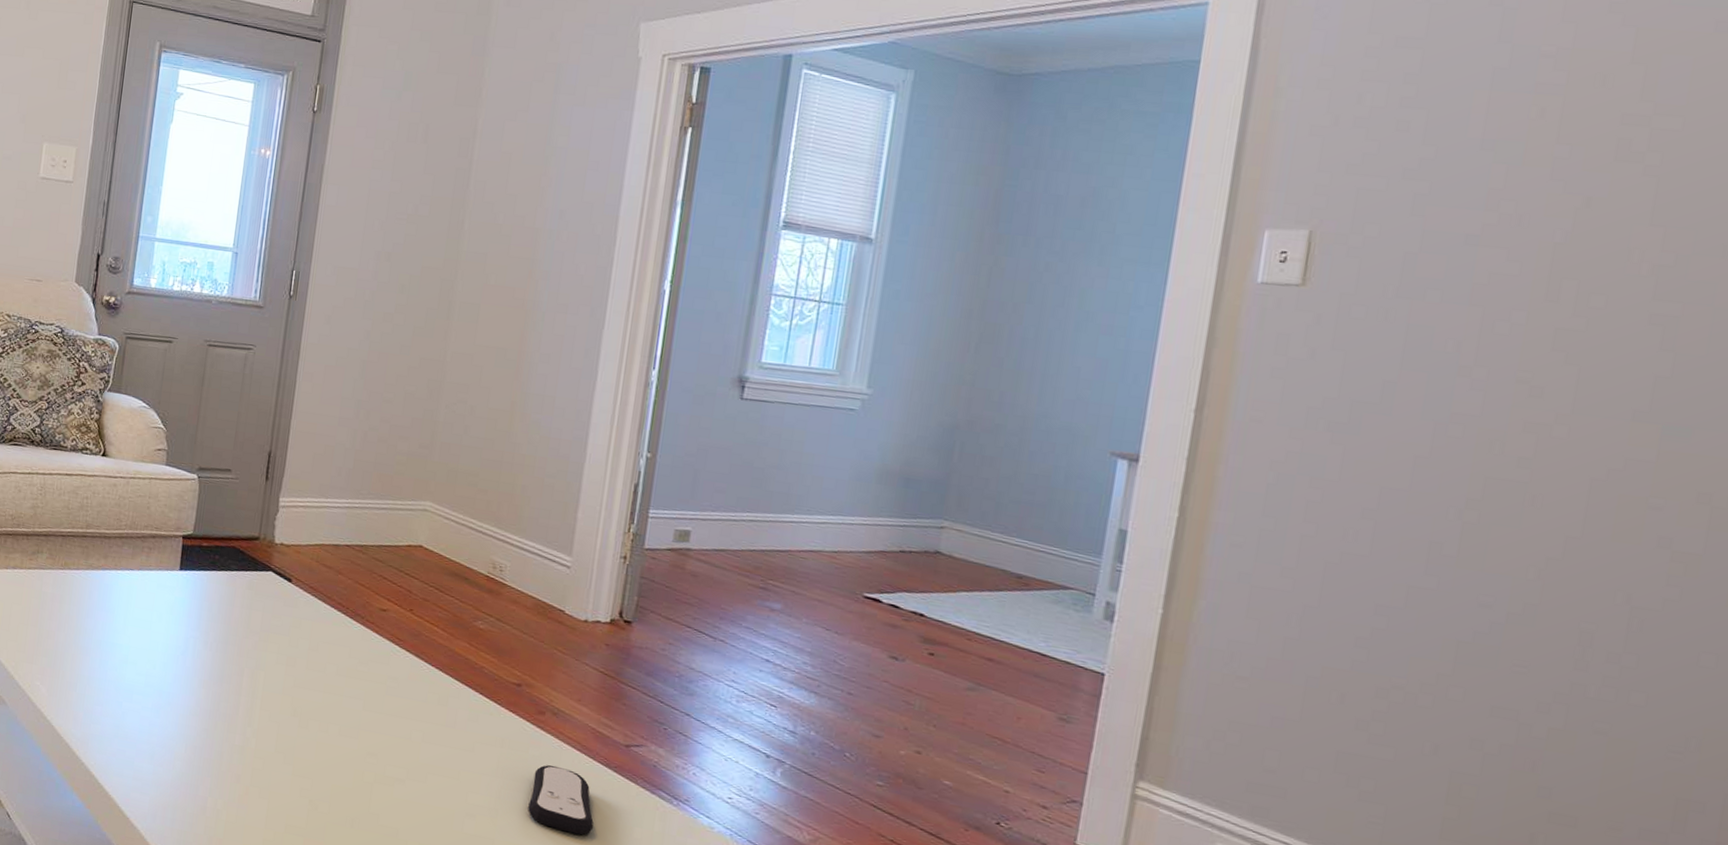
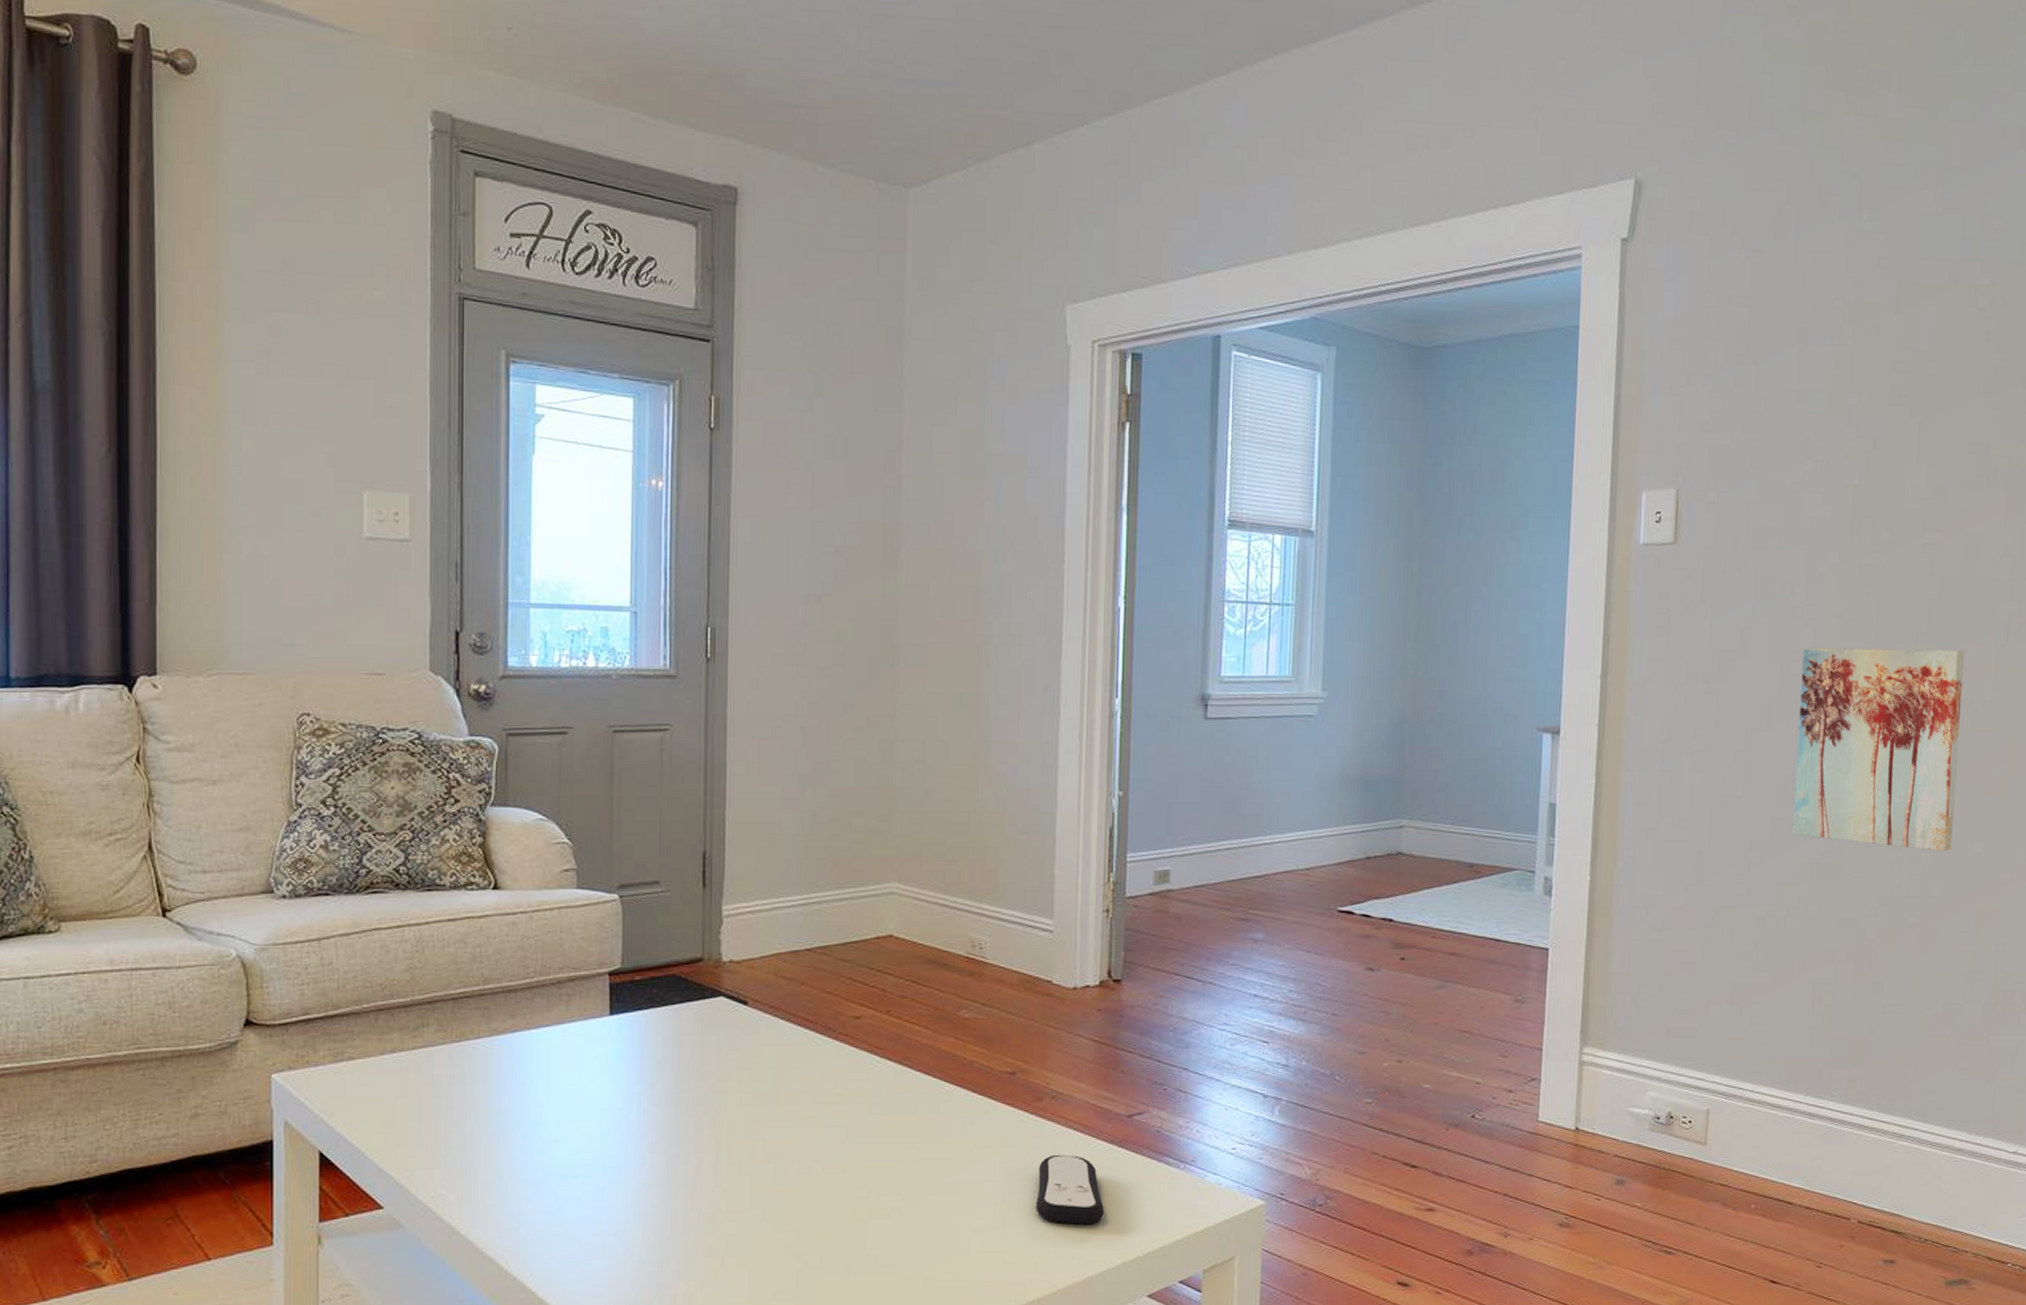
wall art: none [1435,409,1705,659] -> present [1793,647,1964,852]

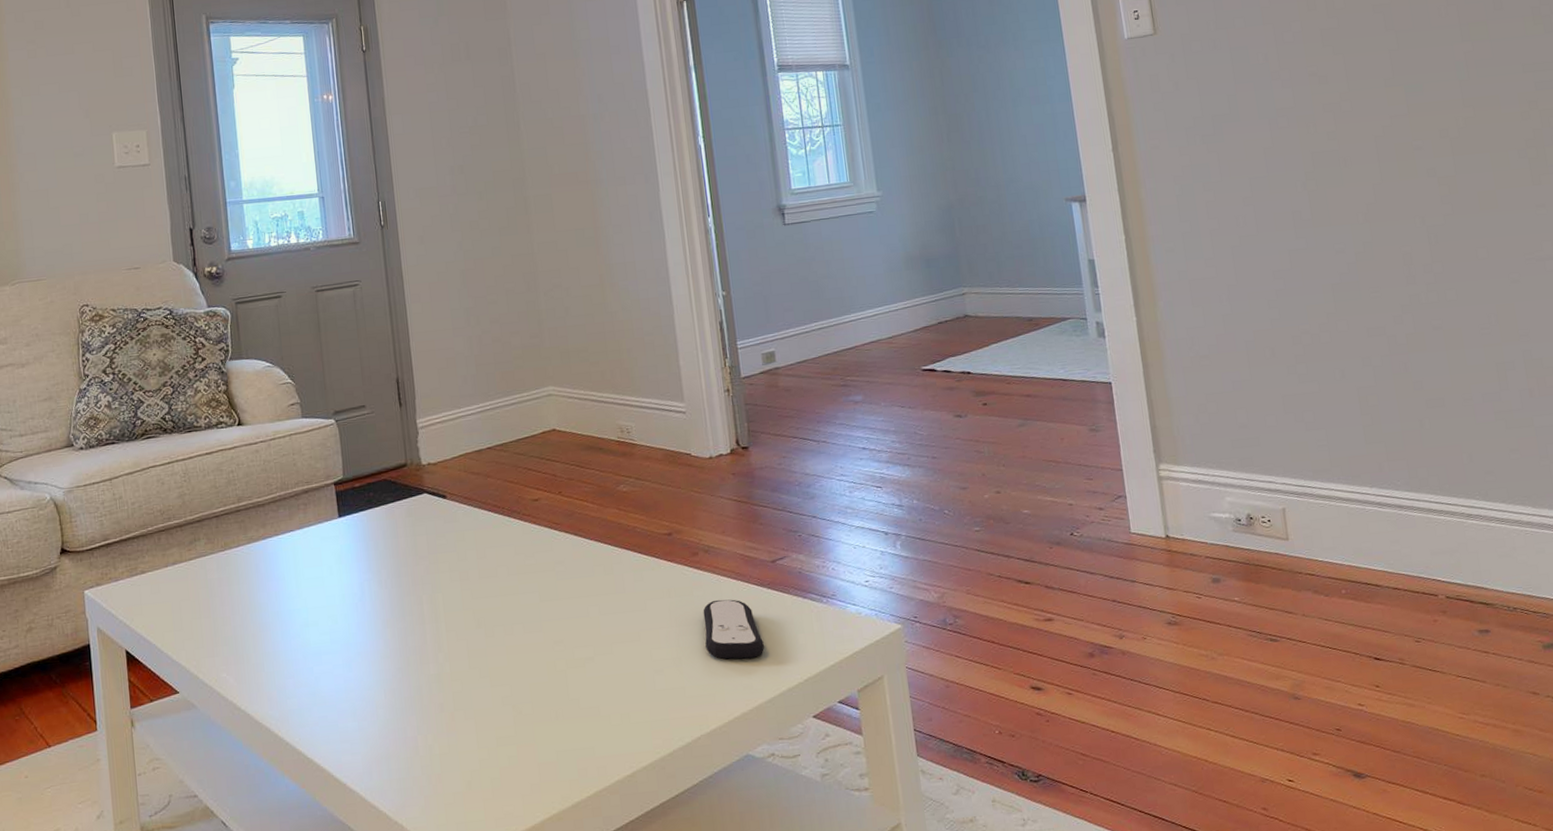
wall art: present [1793,647,1964,852] -> none [1286,89,1458,263]

